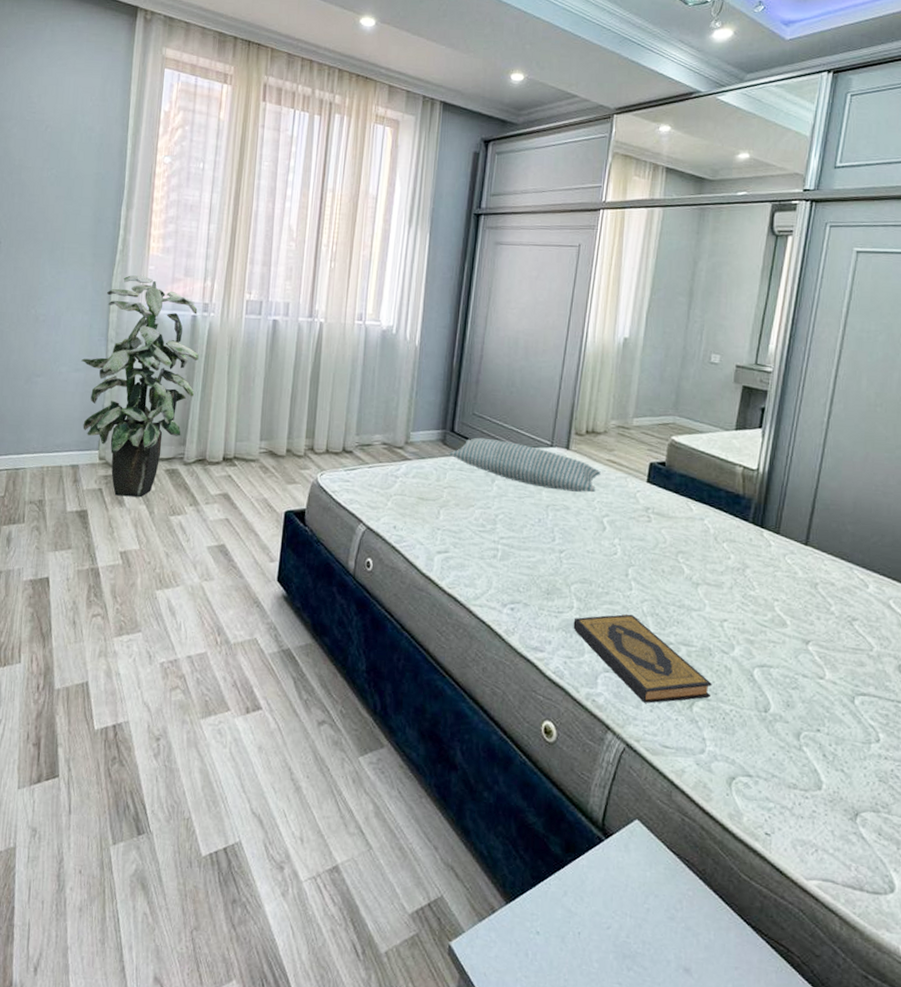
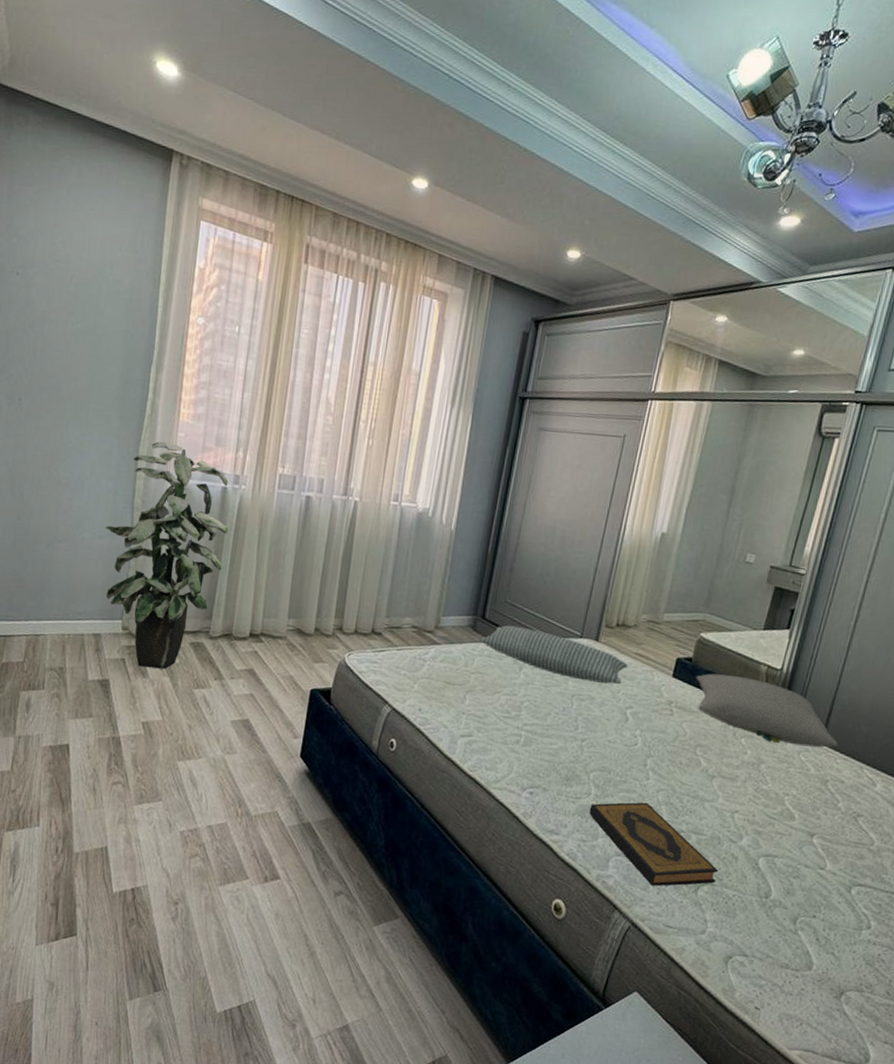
pillow: none [671,477,824,549] -> present [696,673,838,748]

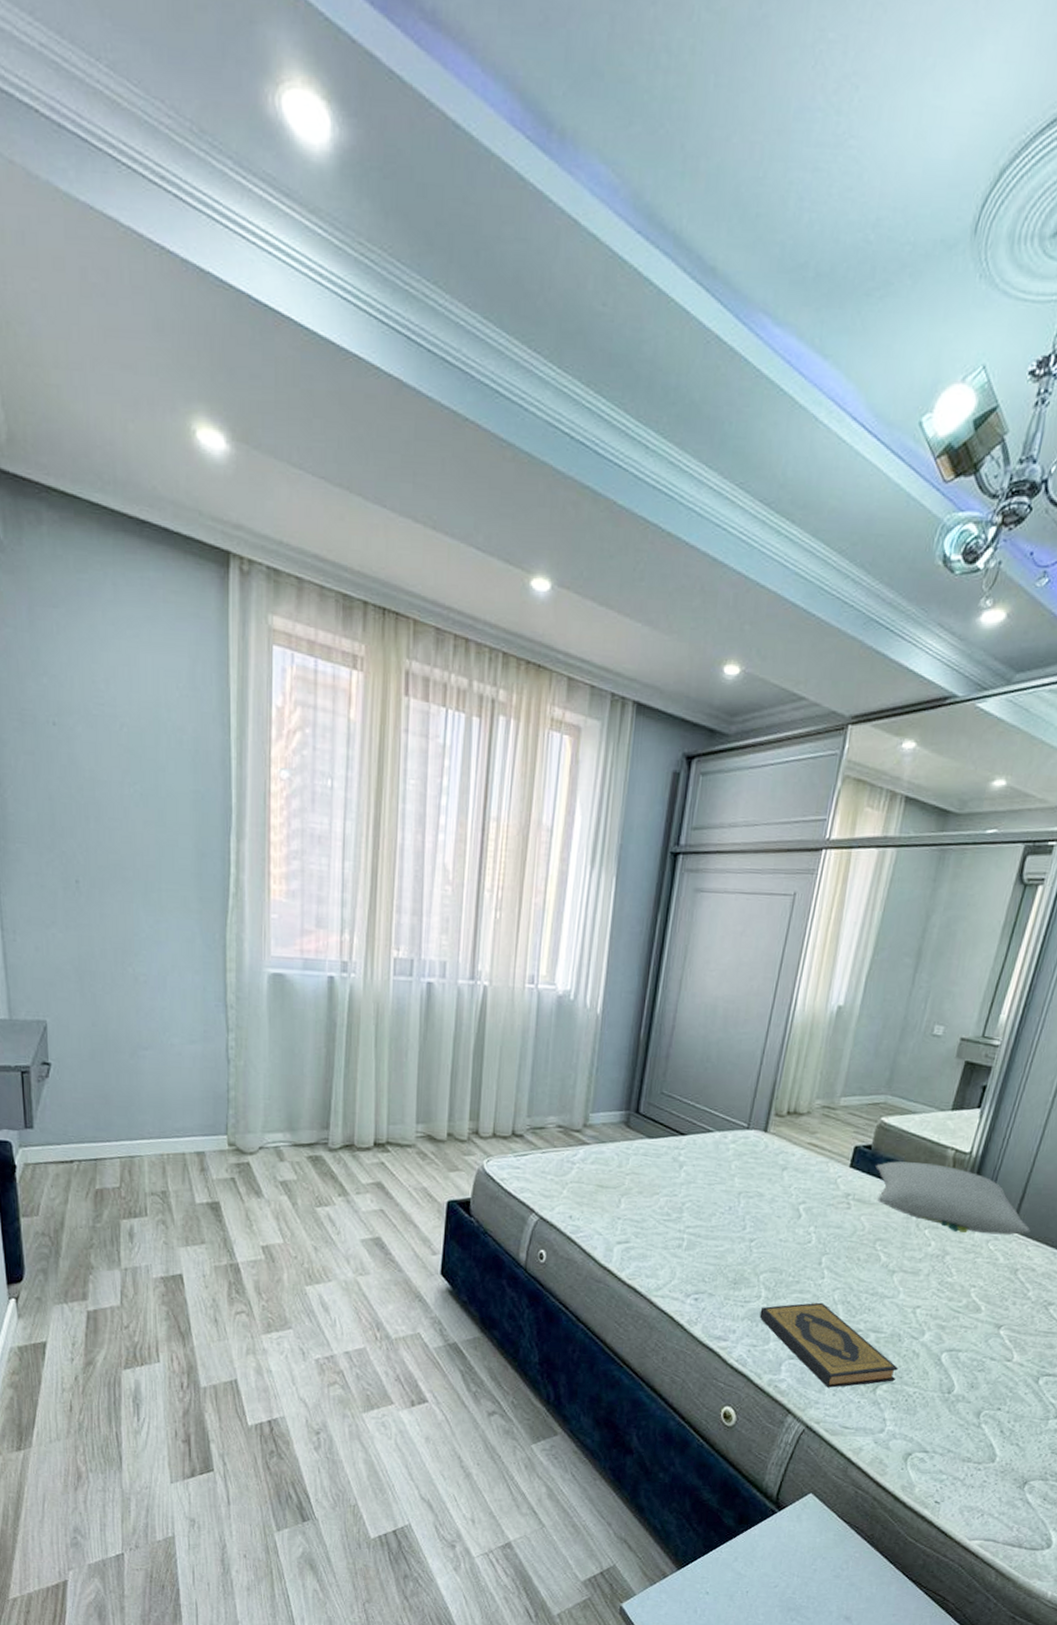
indoor plant: present [105,441,228,670] -> none [196,925,339,1188]
pillow: present [479,625,628,685] -> none [633,1119,800,1179]

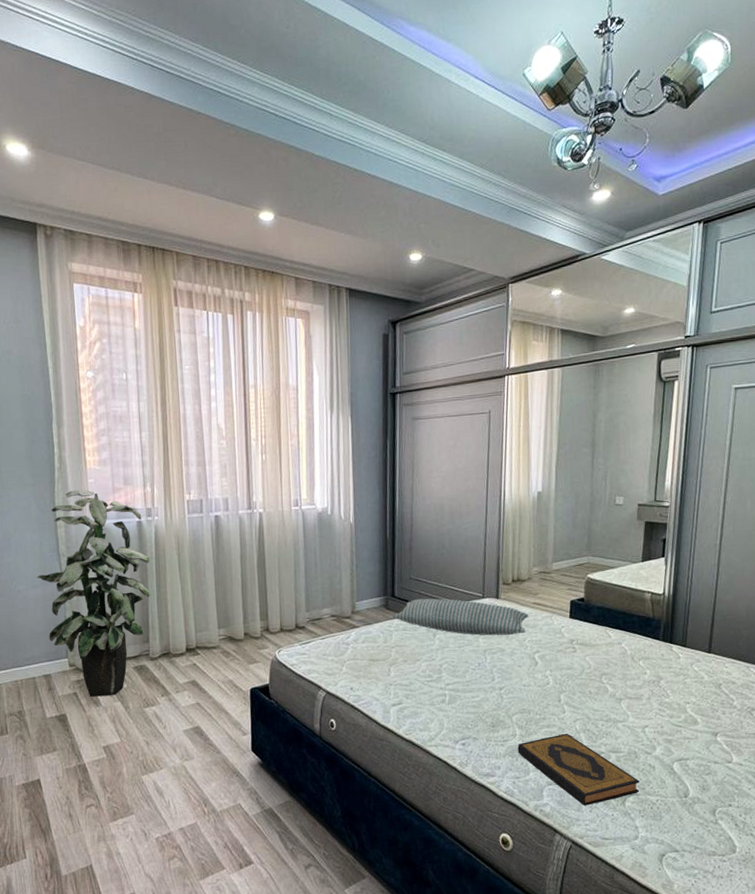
indoor plant: none [196,925,339,1188] -> present [37,489,151,697]
pillow: none [633,1119,800,1179] -> present [393,598,529,636]
pillow: present [876,1161,1031,1235] -> none [590,606,724,660]

